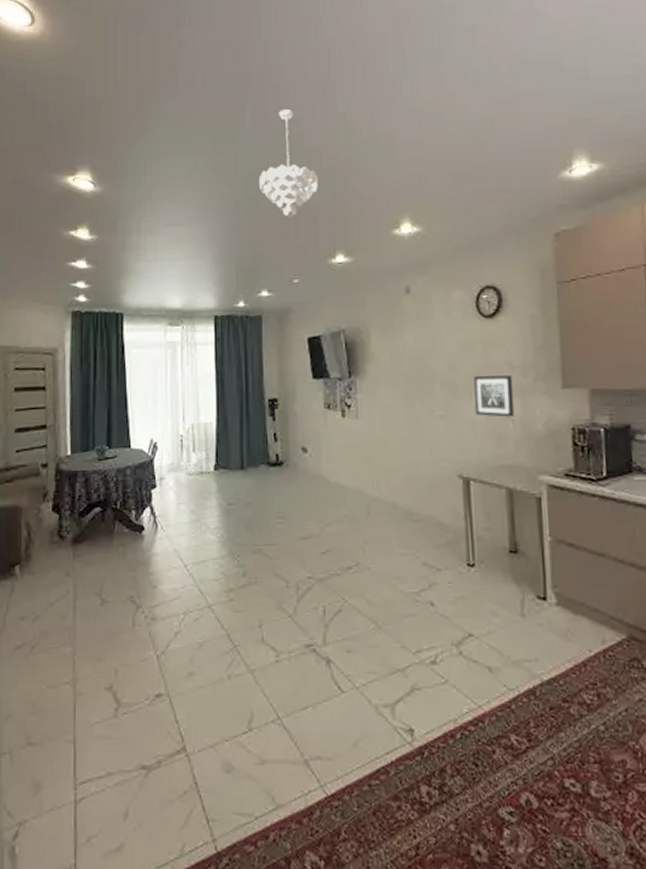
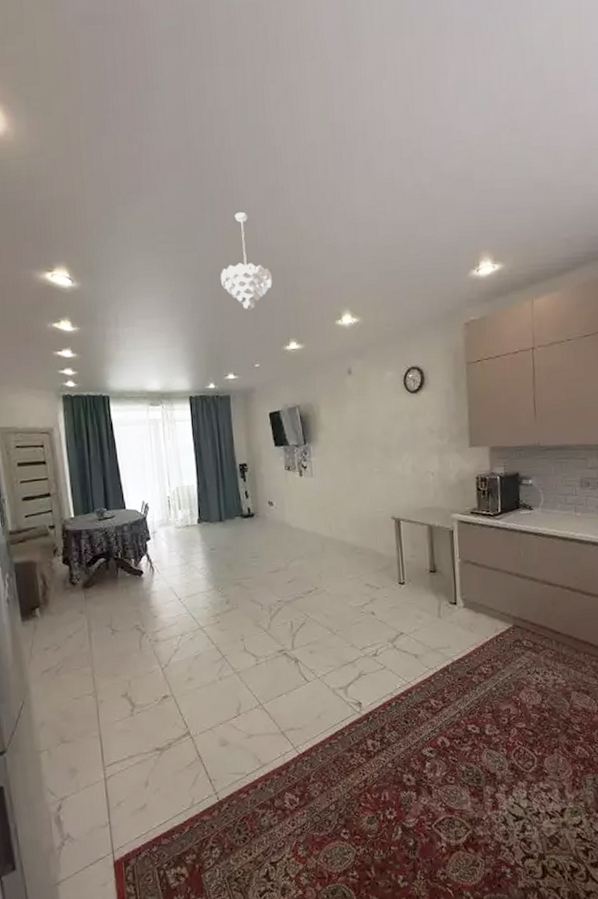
wall art: present [474,375,515,417] -> none [403,438,434,471]

